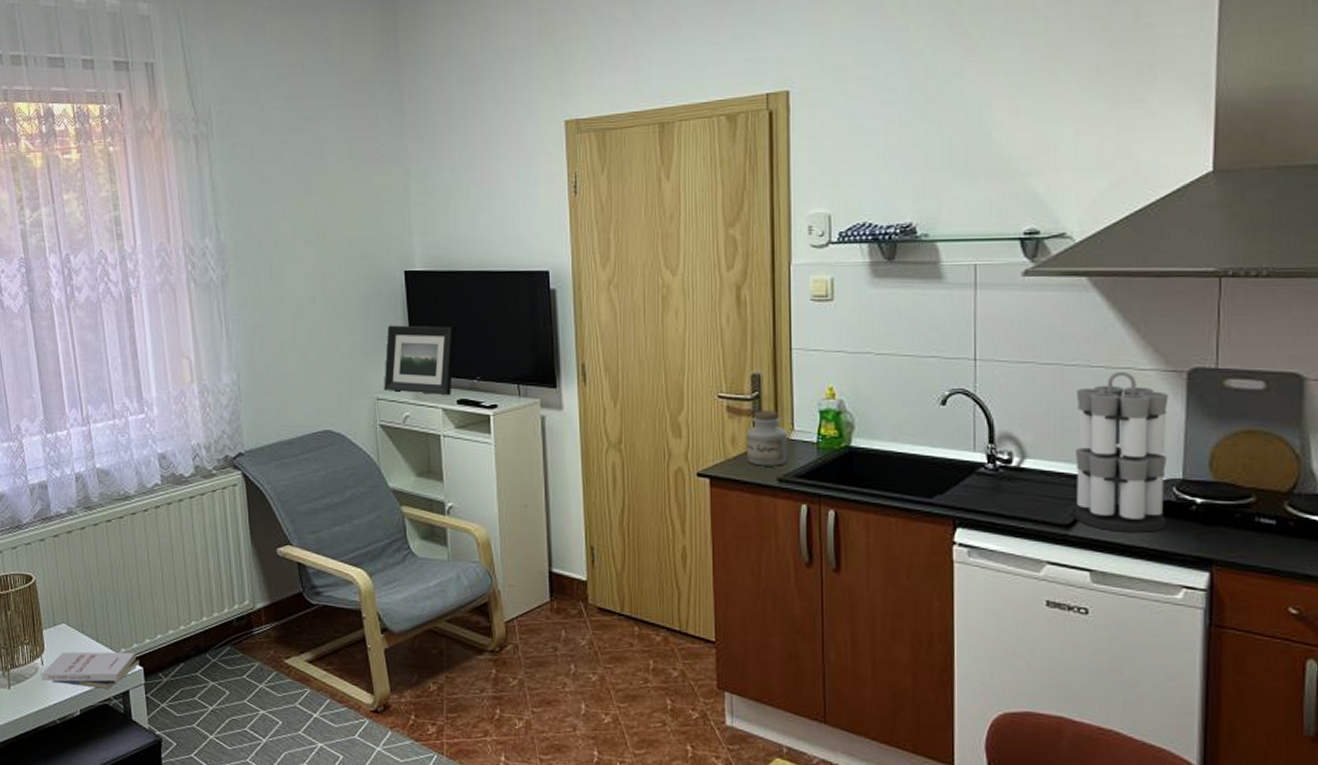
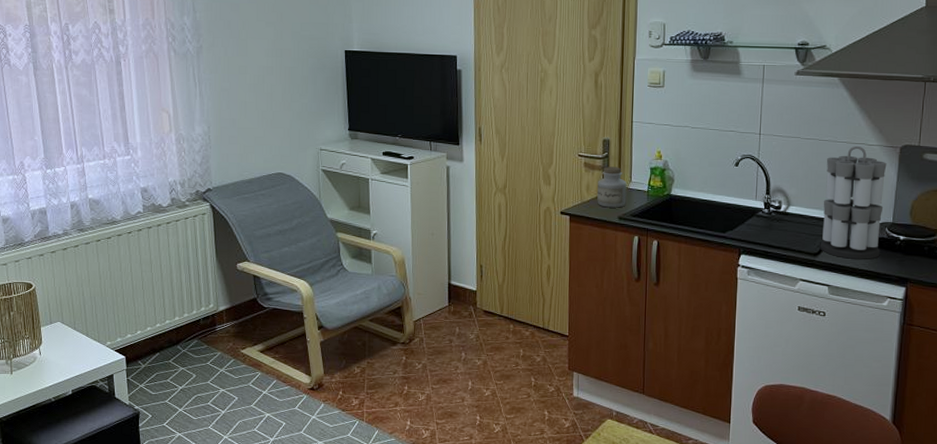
books: present [41,651,140,689] -> none [39,344,122,373]
picture frame: present [384,325,455,395] -> none [326,92,383,148]

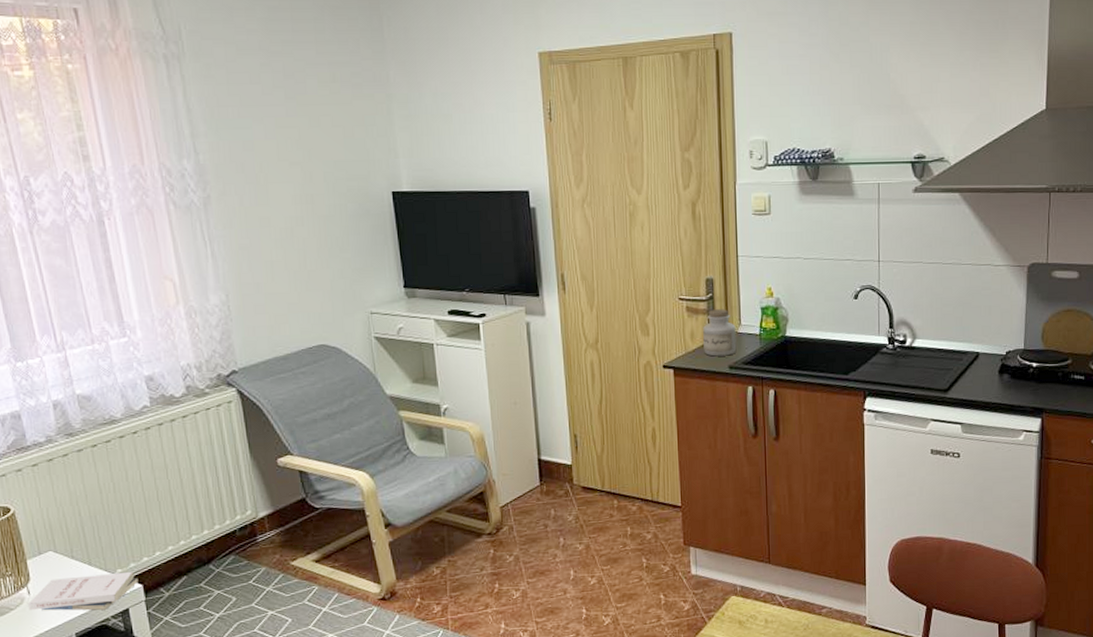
books: none [39,344,122,373] -> present [28,571,139,611]
spice rack: present [819,145,887,259] -> none [949,267,1015,393]

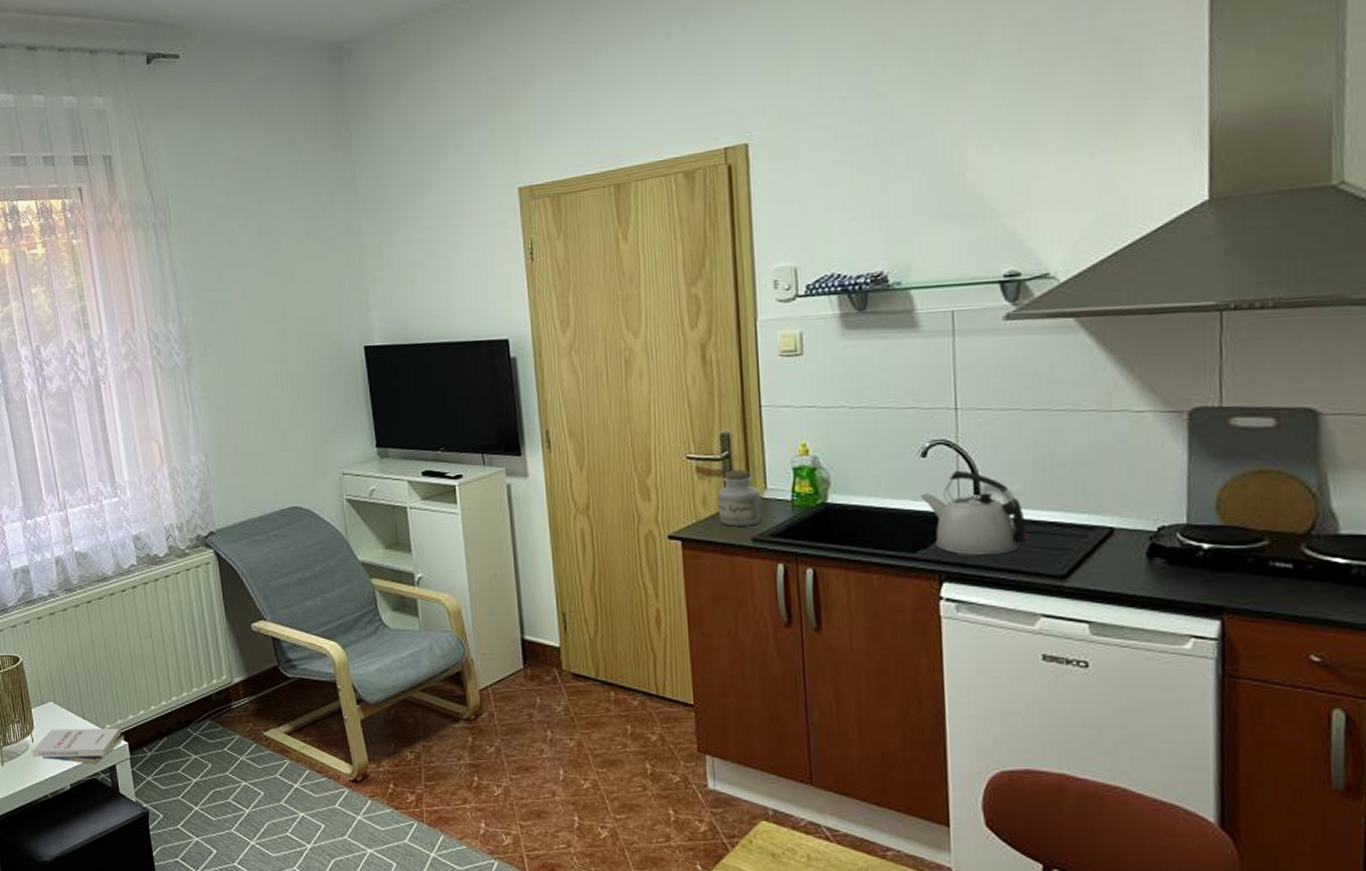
kettle: none [852,310,924,378] -> present [920,471,1028,559]

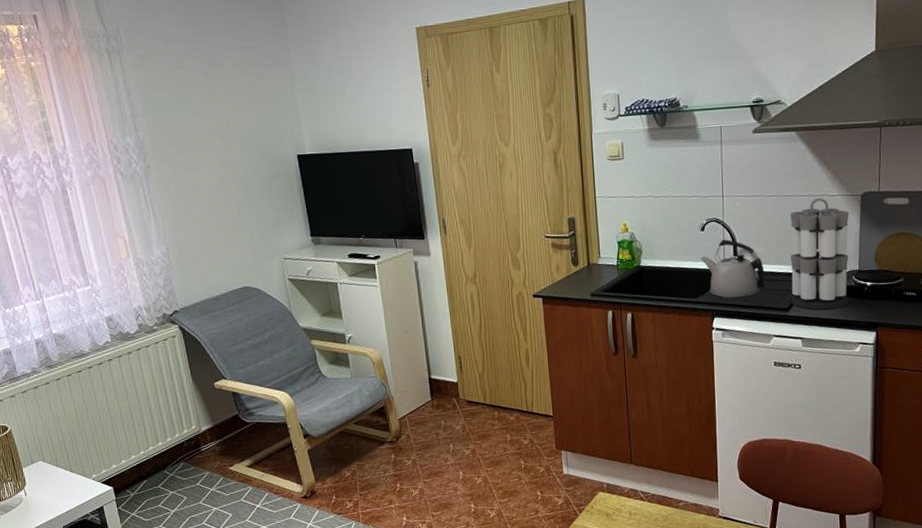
books: present [32,728,125,764] -> none [25,476,110,509]
jar: present [718,469,762,527] -> none [567,244,597,286]
spice rack: none [1066,413,1171,581] -> present [789,197,849,310]

